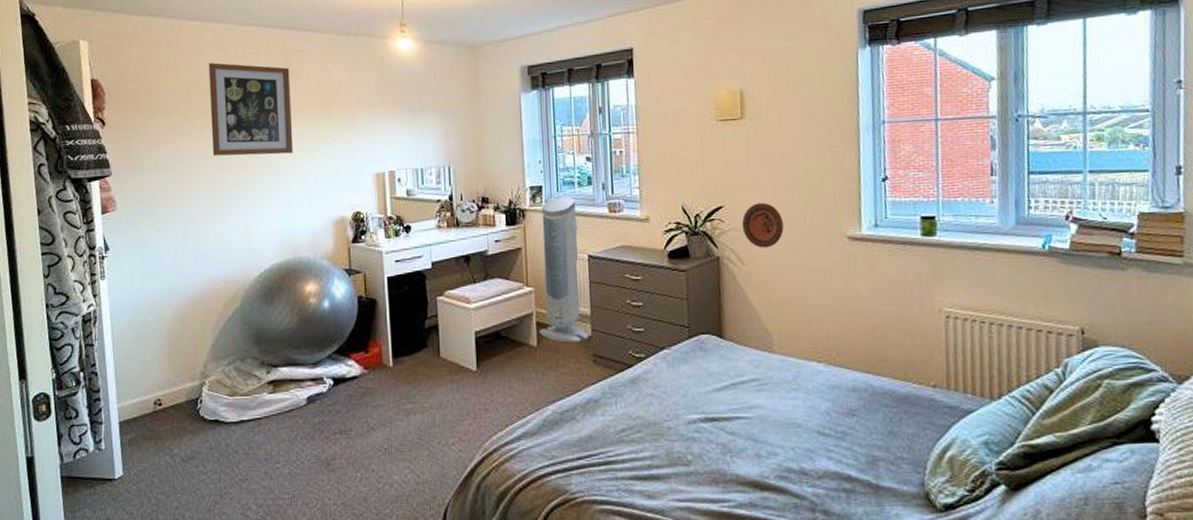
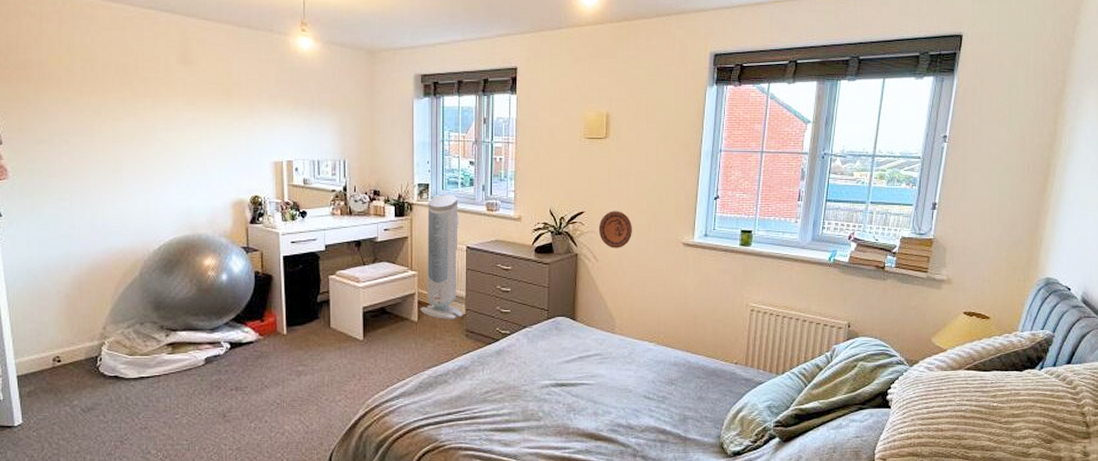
wall art: present [208,62,293,156] -> none [104,42,192,137]

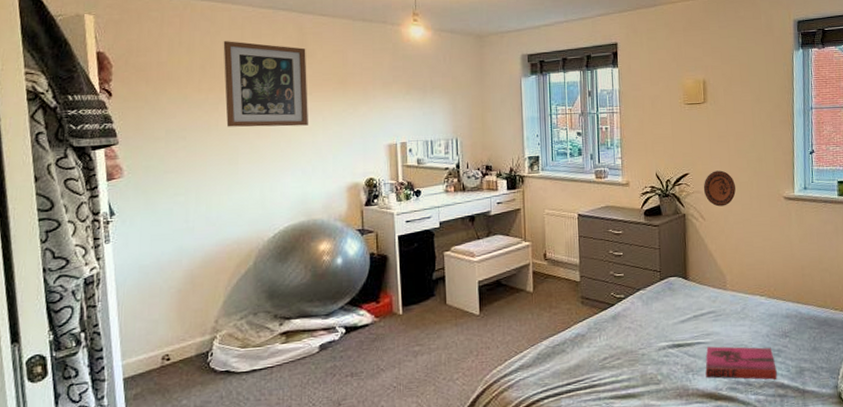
wall art: none [104,42,192,137] -> present [223,41,308,127]
air purifier: present [420,194,463,319] -> none [535,165,578,288]
hardback book: none [587,388,659,425] -> present [705,346,777,380]

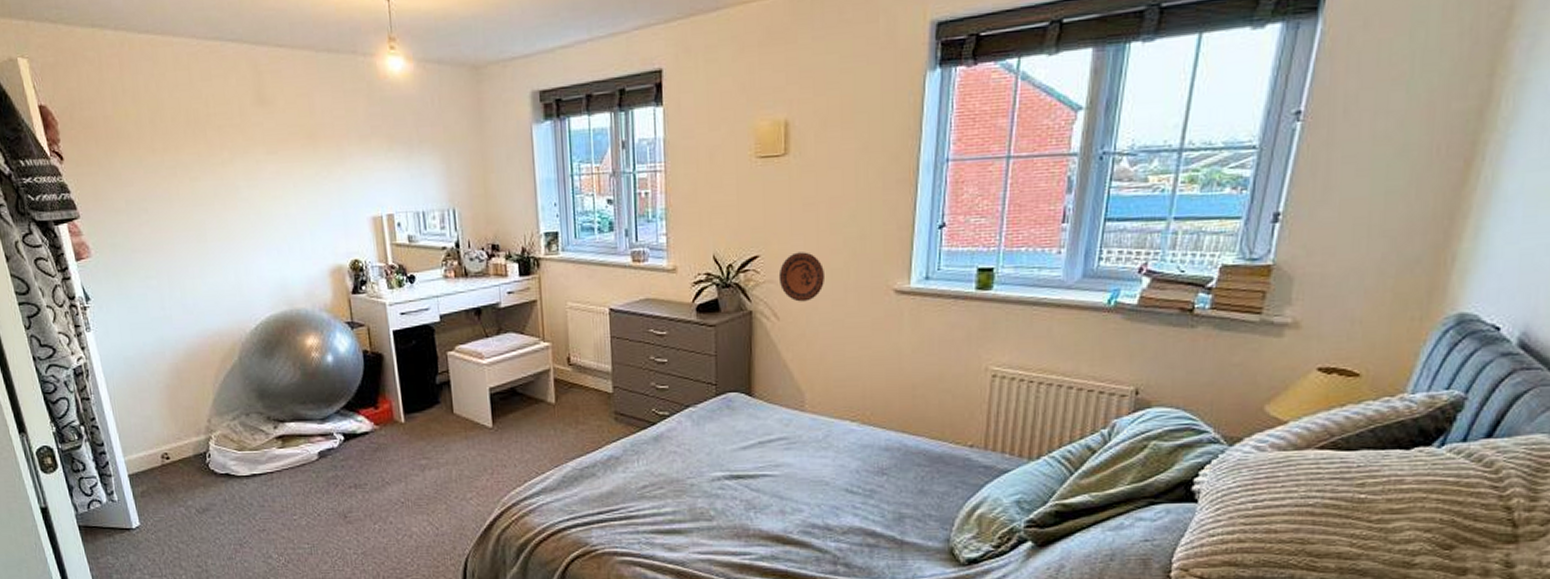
wall art: present [223,41,308,127] -> none [170,86,278,197]
hardback book: present [705,346,777,380] -> none [771,481,867,526]

